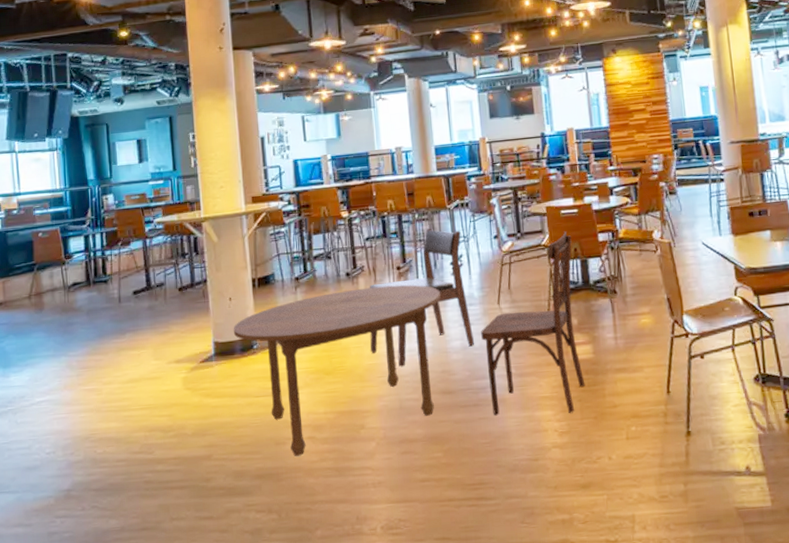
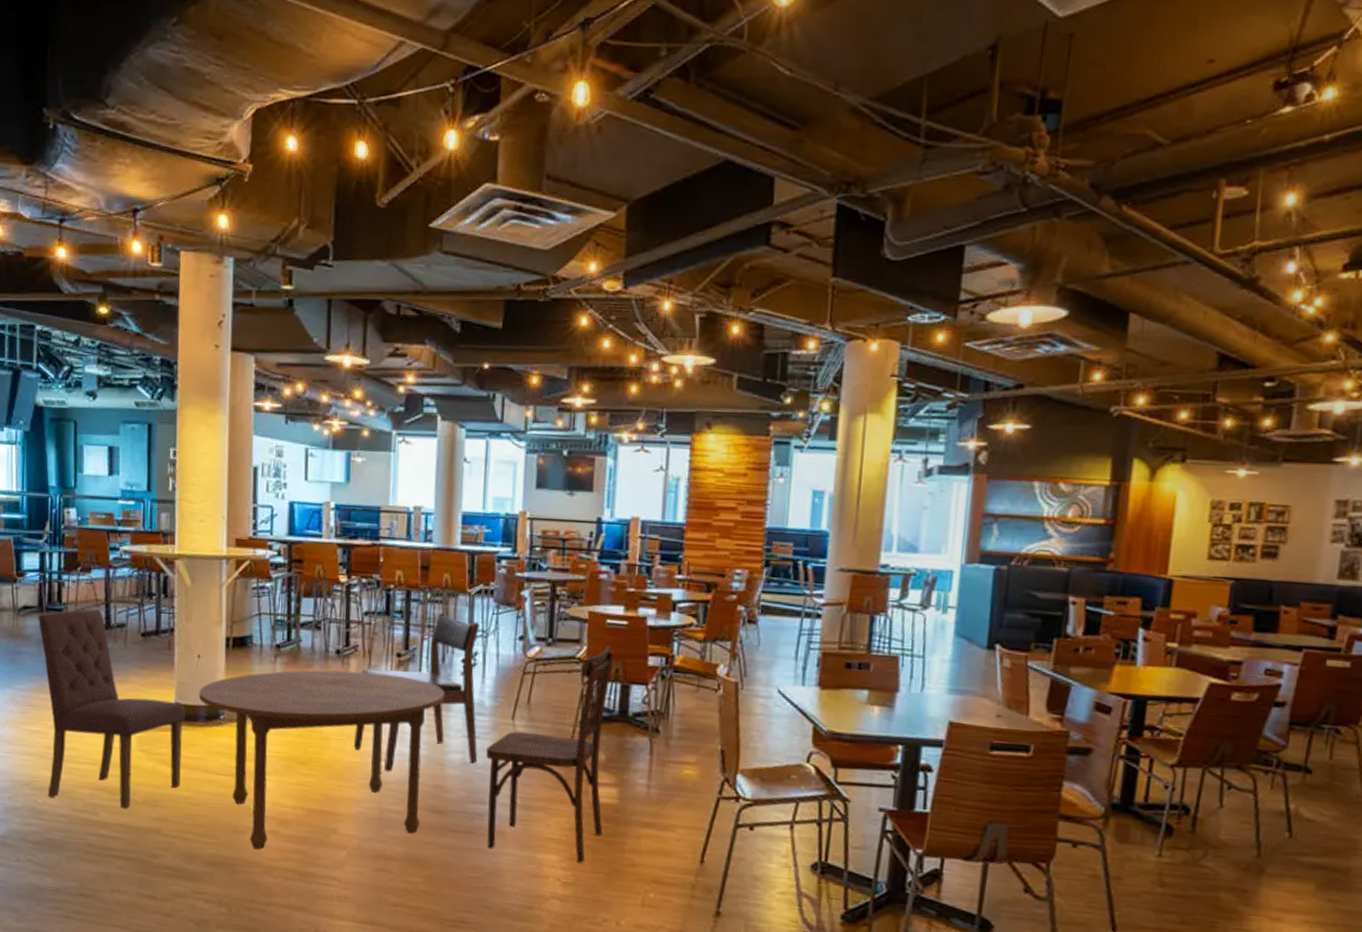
dining chair: none [86,275,224,446] -> present [38,609,186,809]

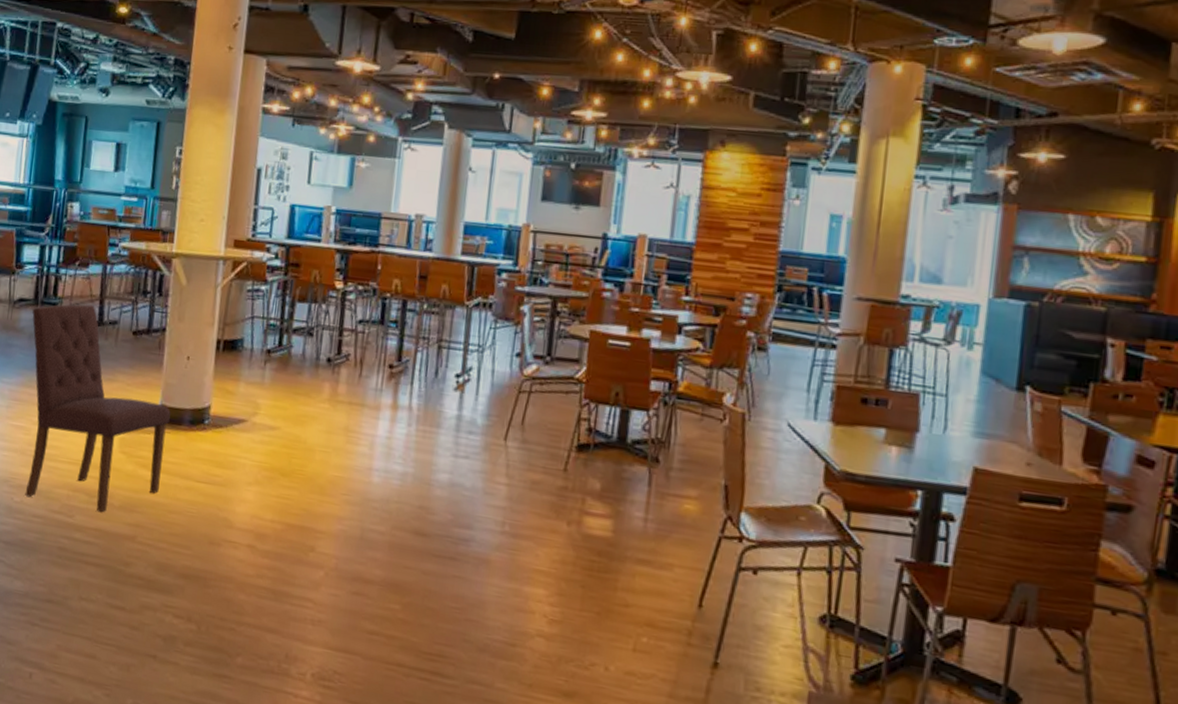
dining table: present [198,670,445,850] -> none [184,377,436,565]
dining chair: present [353,613,480,773] -> none [338,325,476,490]
dining chair: present [486,646,614,863] -> none [471,367,615,600]

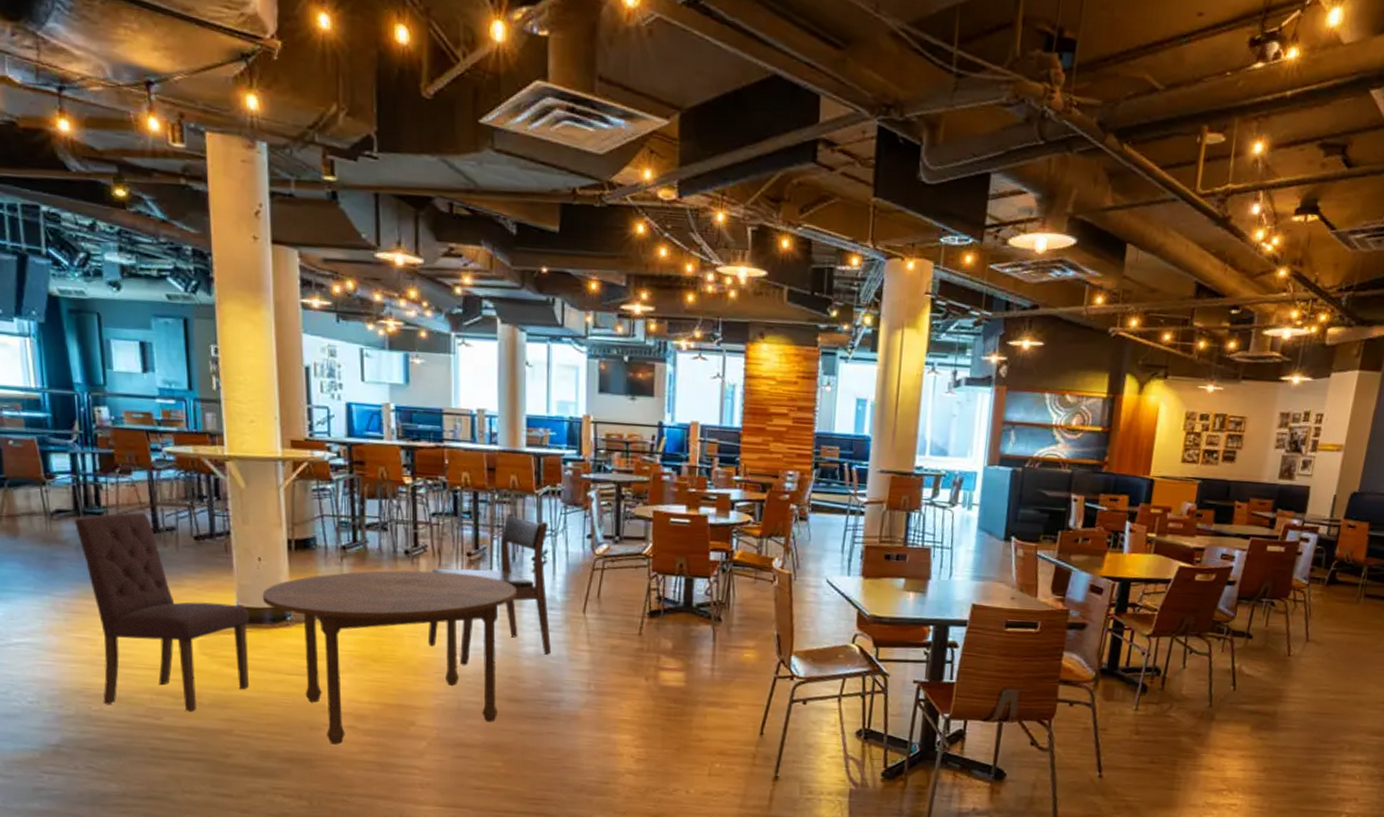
dining table: none [184,377,436,565] -> present [262,570,516,745]
dining chair: none [338,325,476,490] -> present [427,513,552,666]

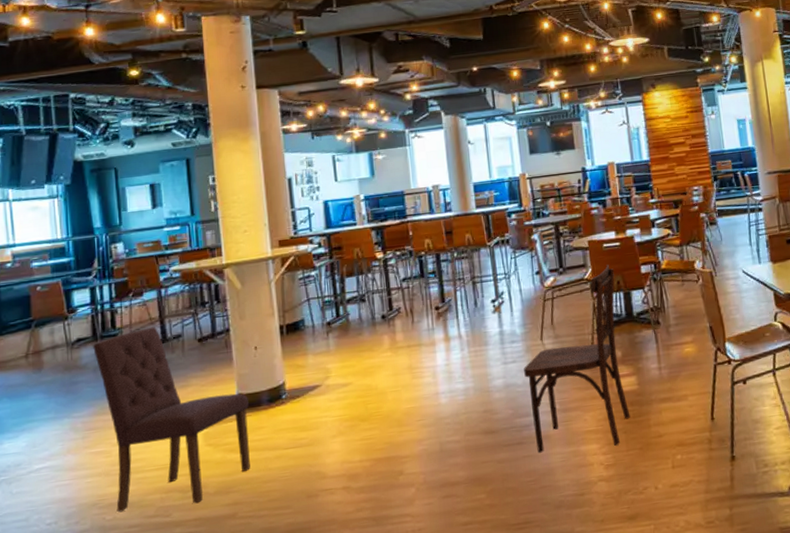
dining table: present [262,570,516,745] -> none [259,324,481,508]
dining chair: present [427,513,552,666] -> none [407,266,518,410]
dining chair: none [560,543,678,741] -> present [524,264,631,453]

